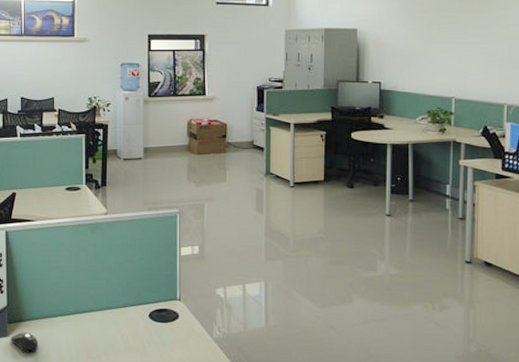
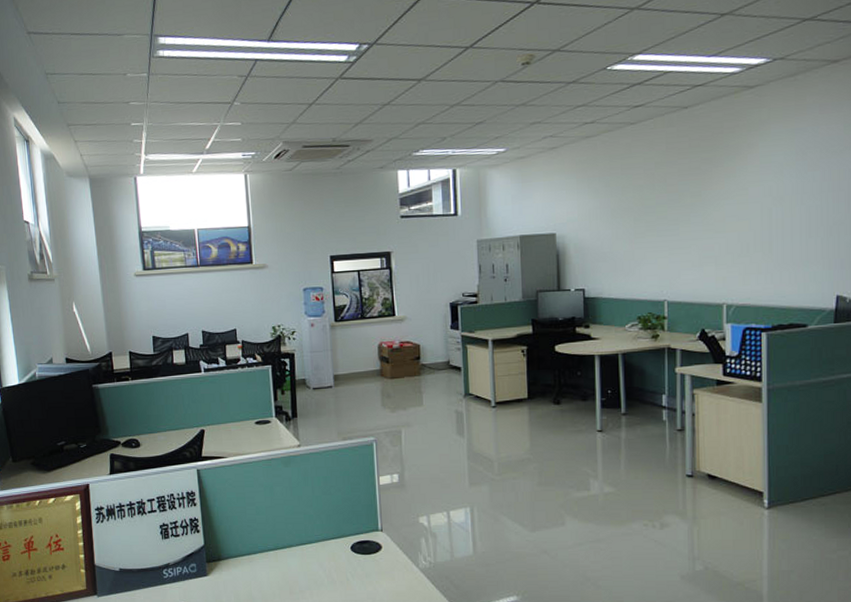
computer mouse: present [11,332,39,353] -> none [210,571,240,591]

